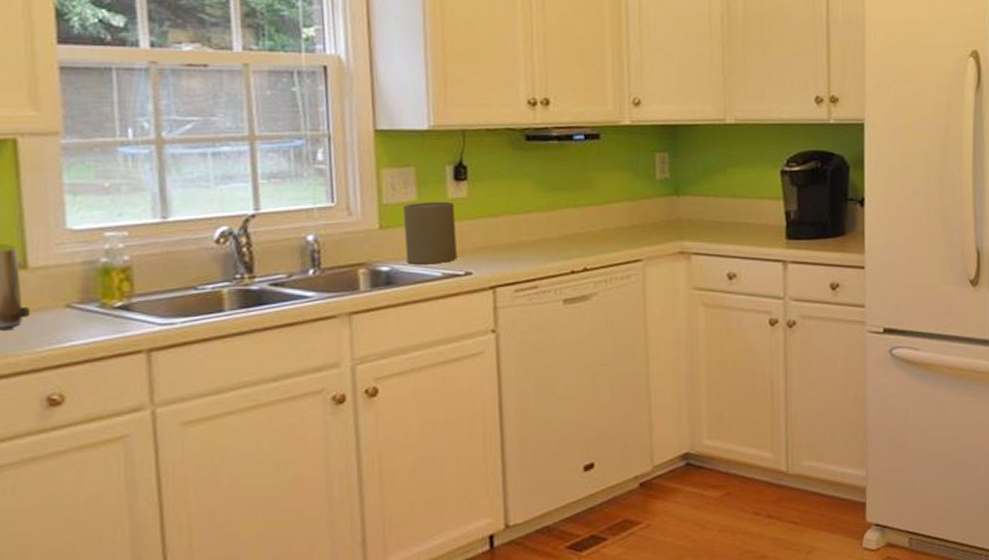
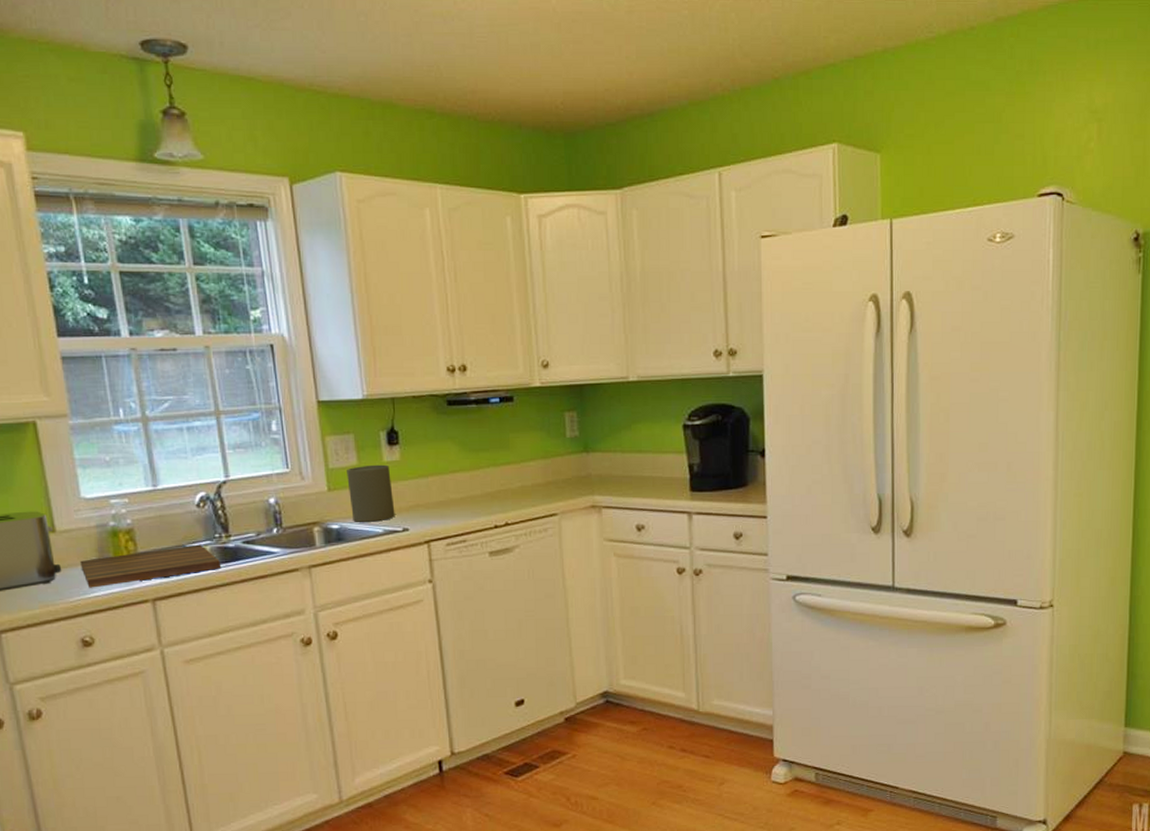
cutting board: none [56,286,240,336] -> present [80,544,222,588]

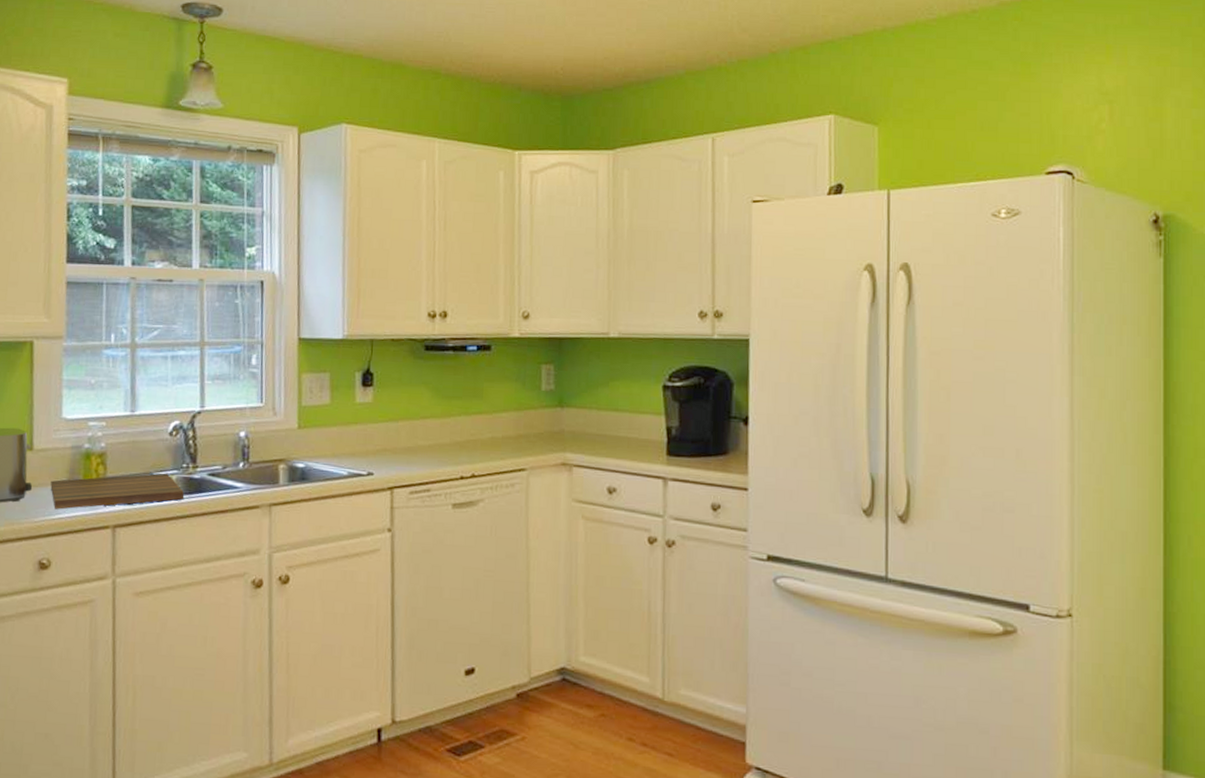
pen holder: present [347,464,395,522] -> none [318,405,362,464]

